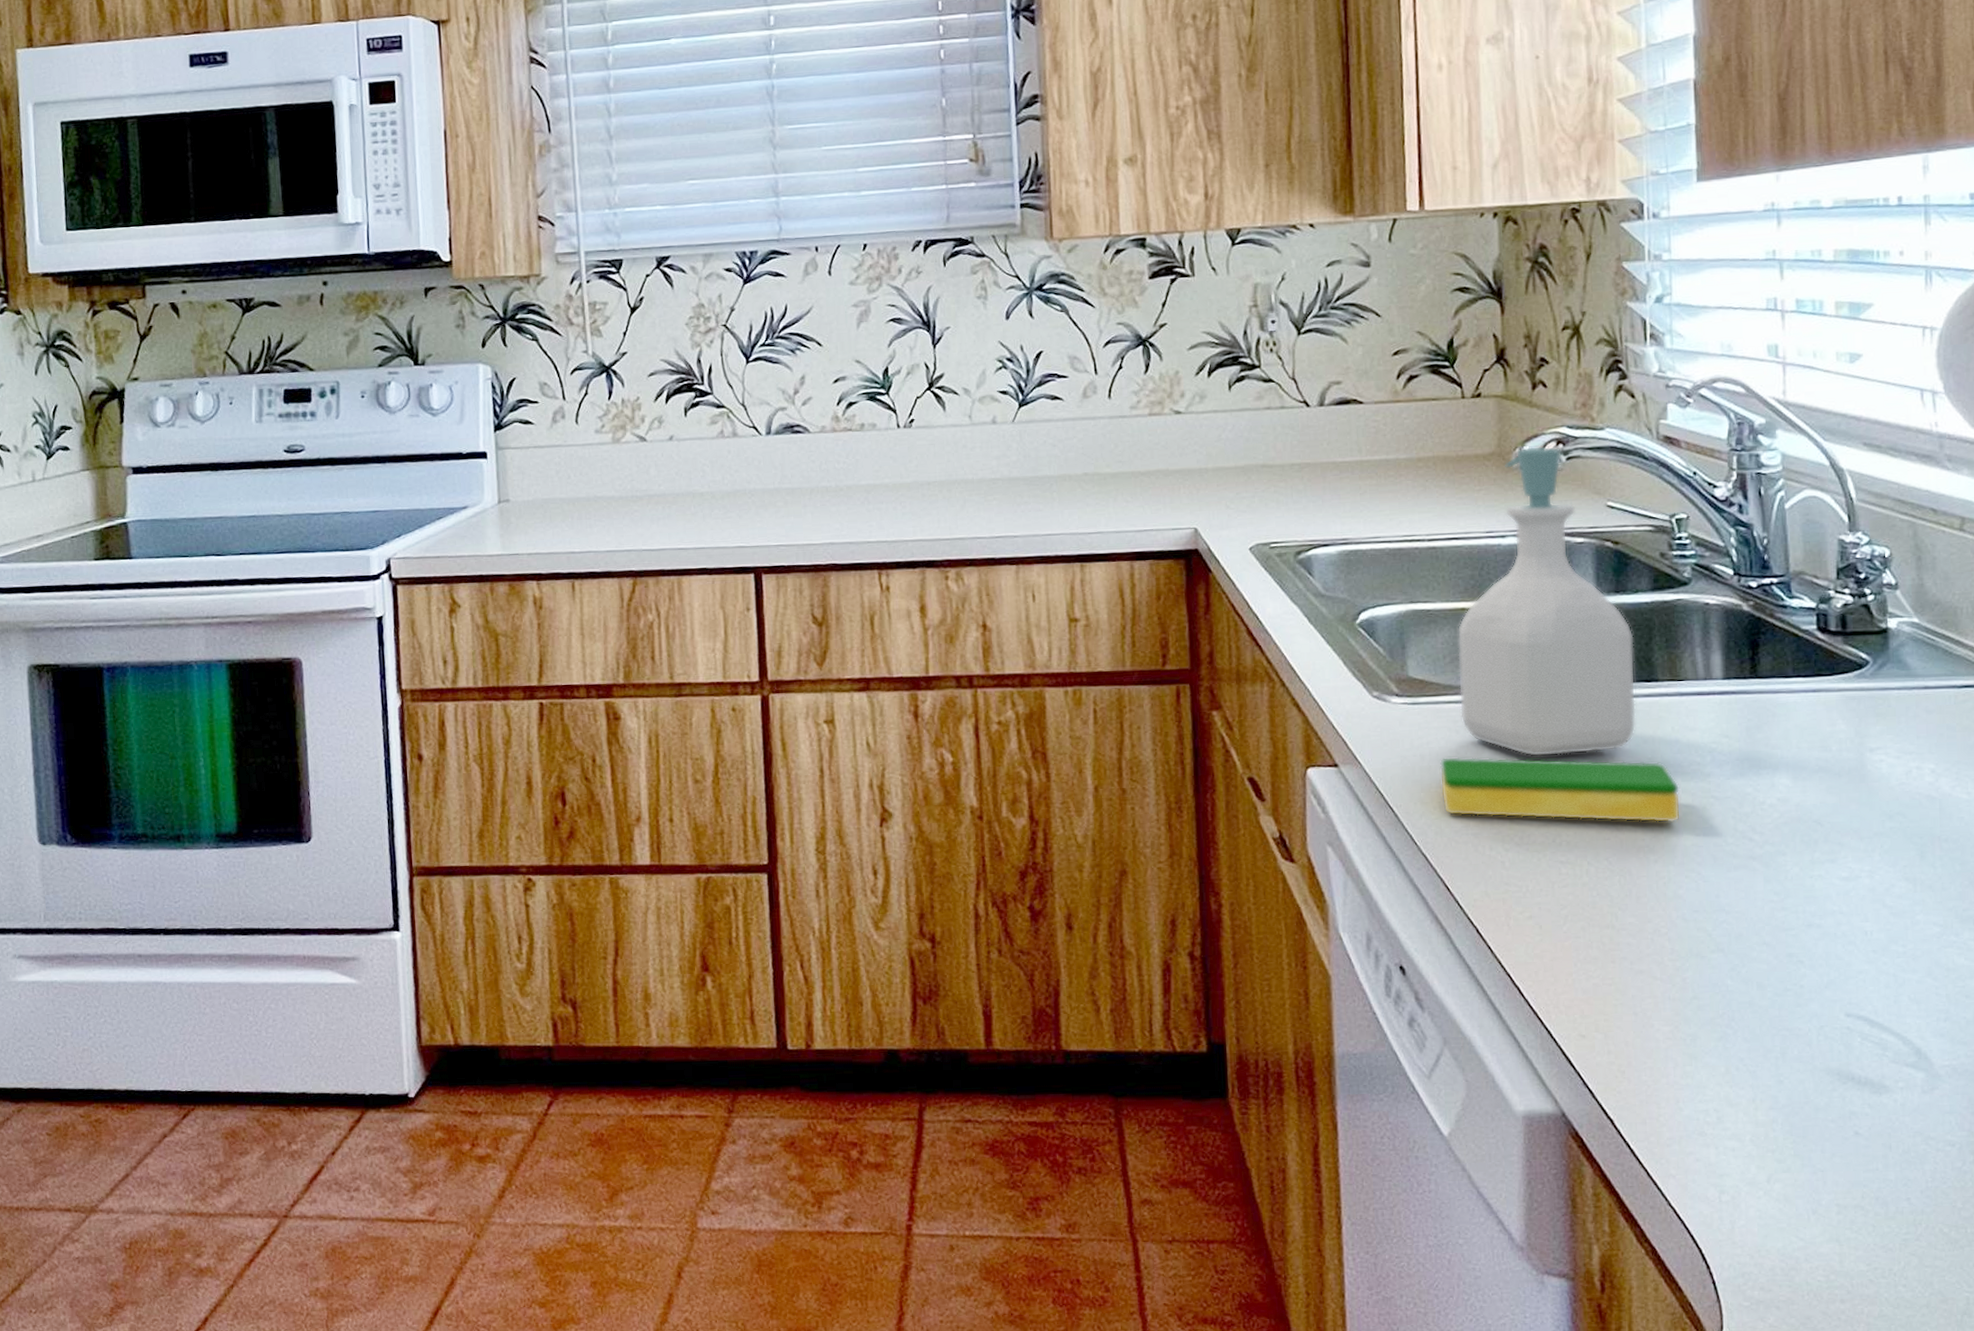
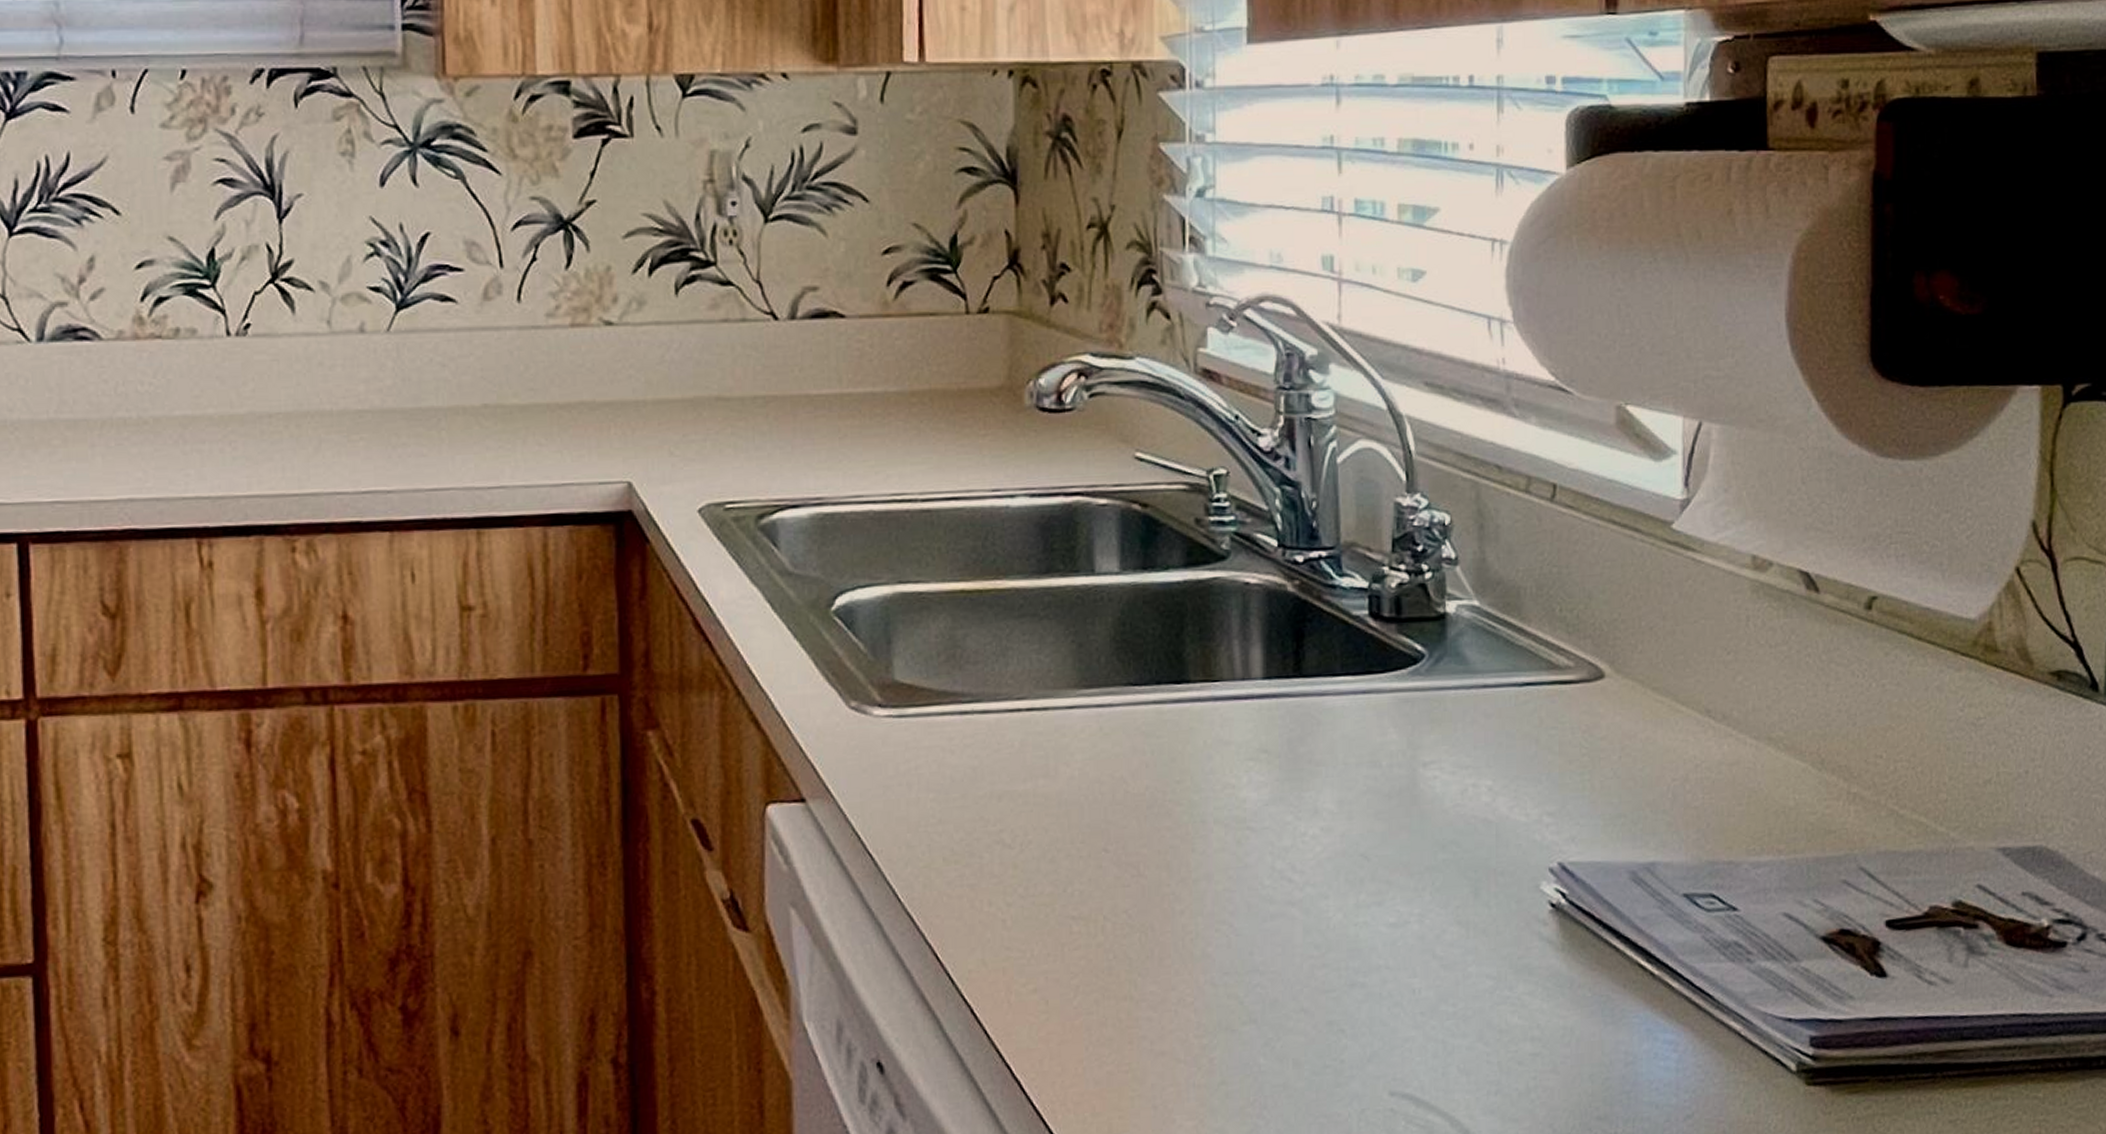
dish sponge: present [1440,756,1681,823] -> none [930,784,1212,863]
soap bottle: present [1457,446,1636,757] -> none [954,379,1164,783]

